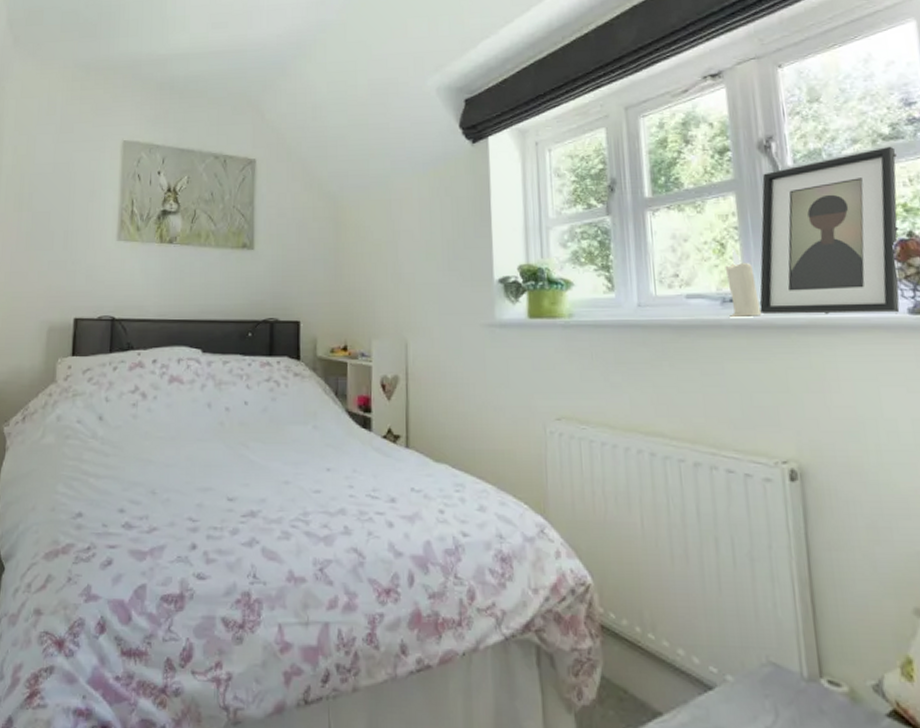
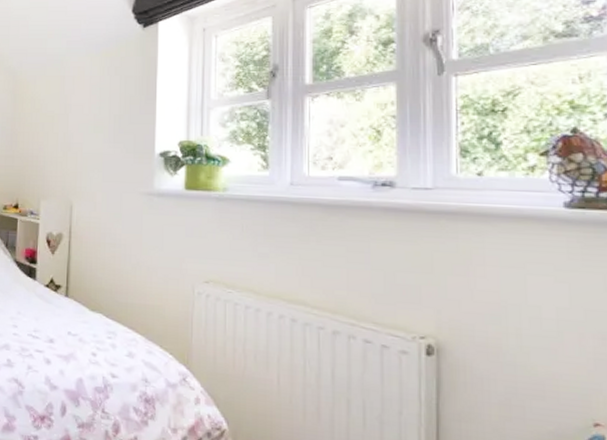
candle: present [725,248,762,318] -> none [379,135,413,201]
picture frame: present [759,146,900,315] -> none [411,43,568,206]

